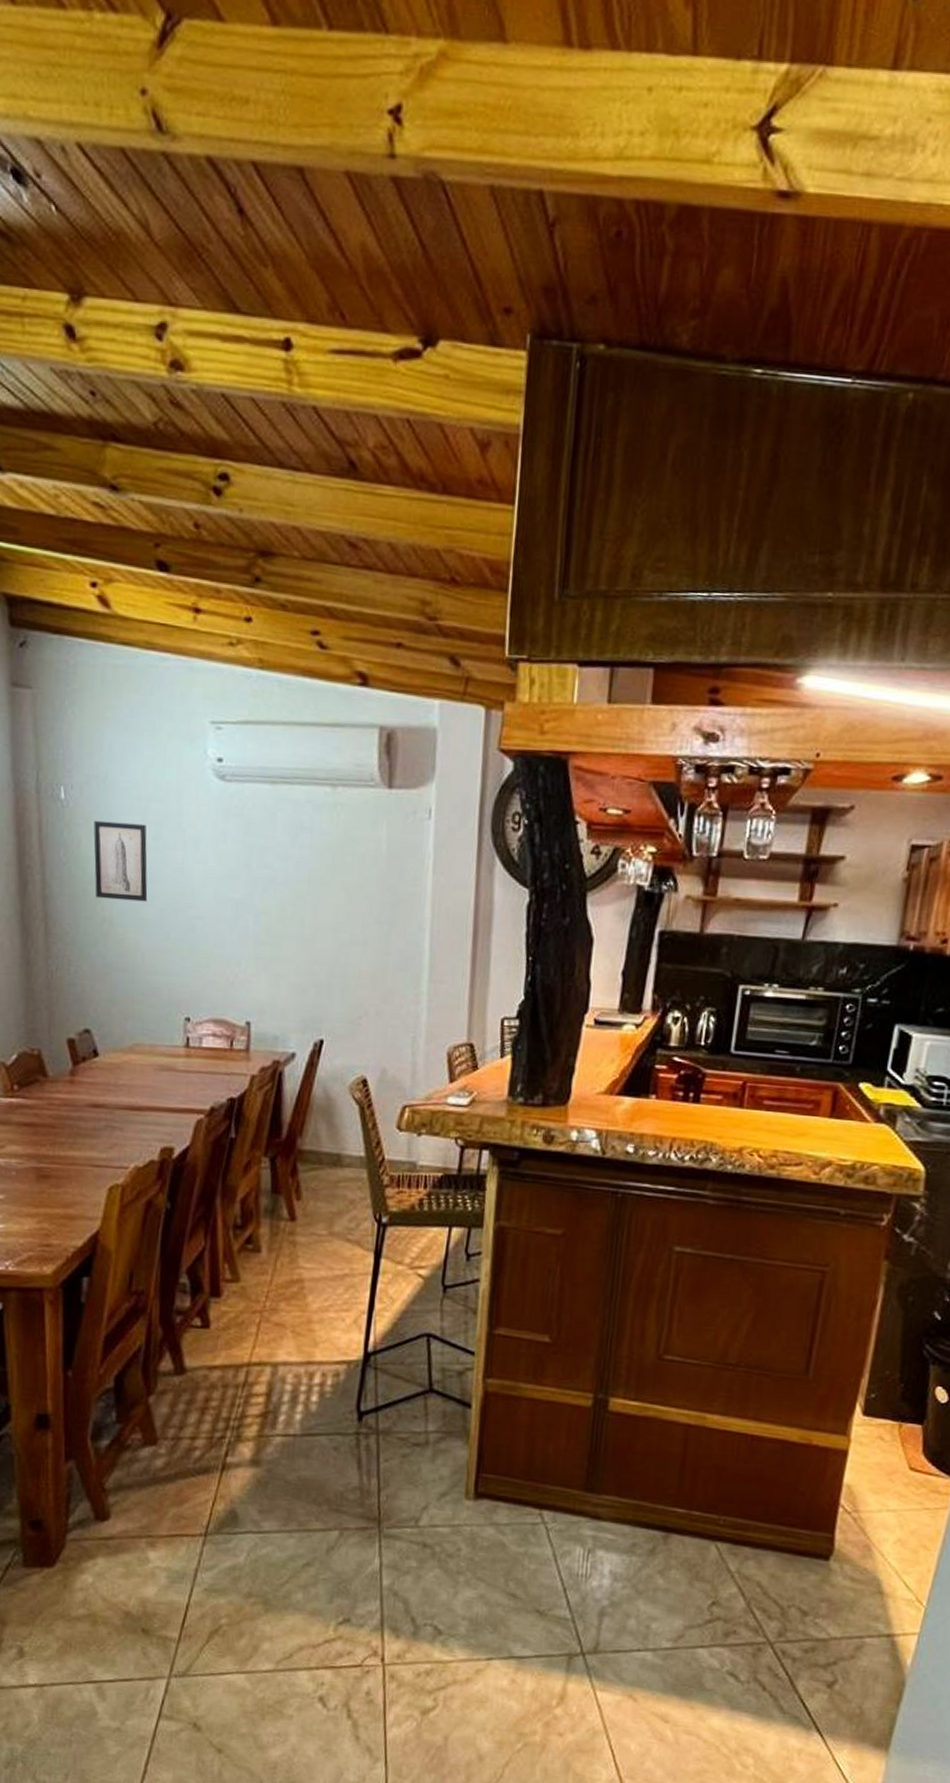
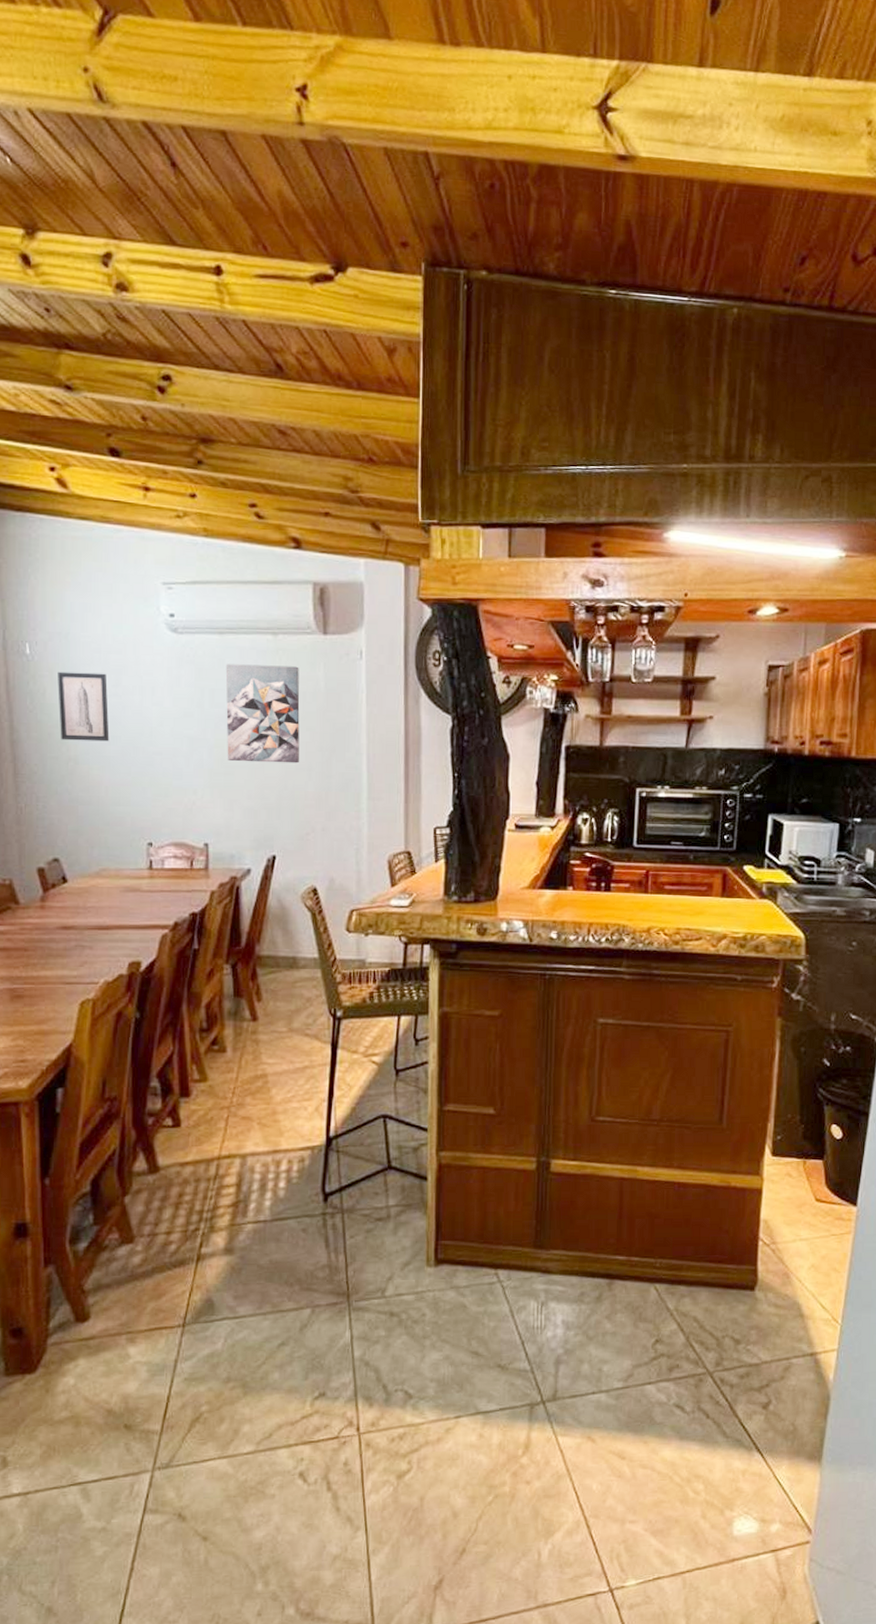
wall art: none [275,818,359,937] -> present [225,664,300,764]

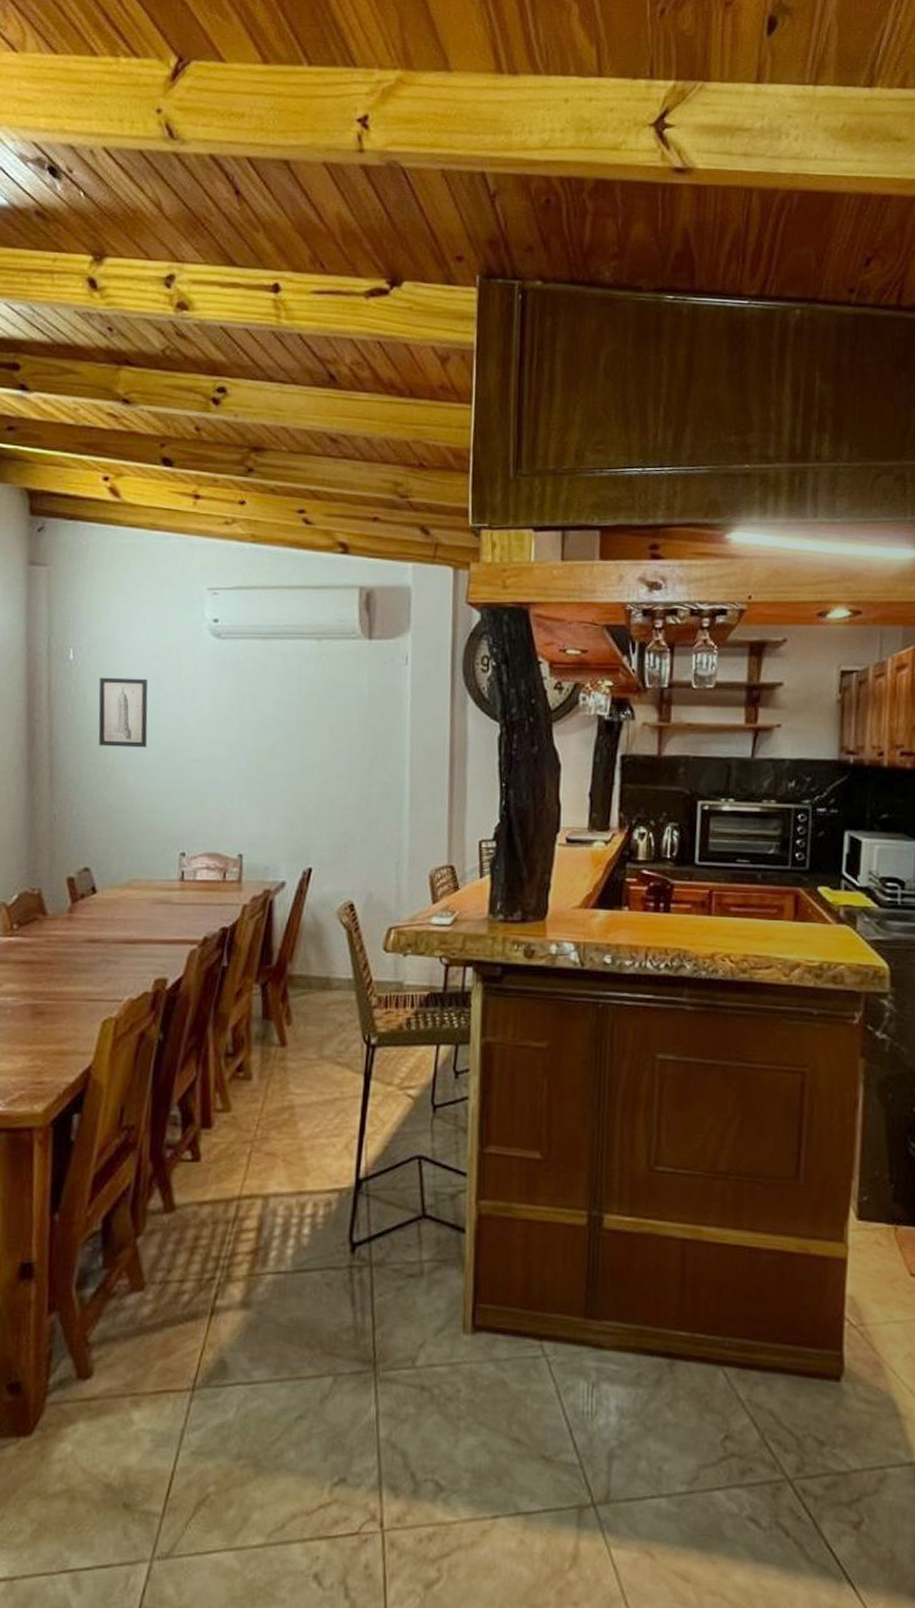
wall art: present [225,664,300,764] -> none [265,669,343,772]

